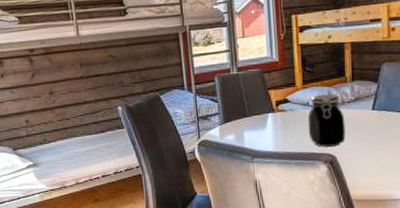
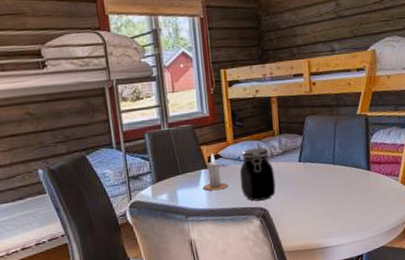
candle: none [269,98,296,135] -> present [202,154,228,191]

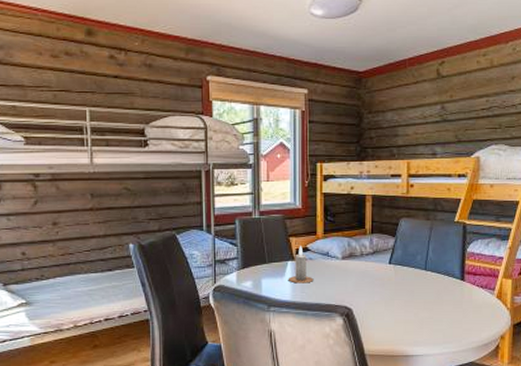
jar: present [239,148,276,201] -> none [326,245,362,299]

